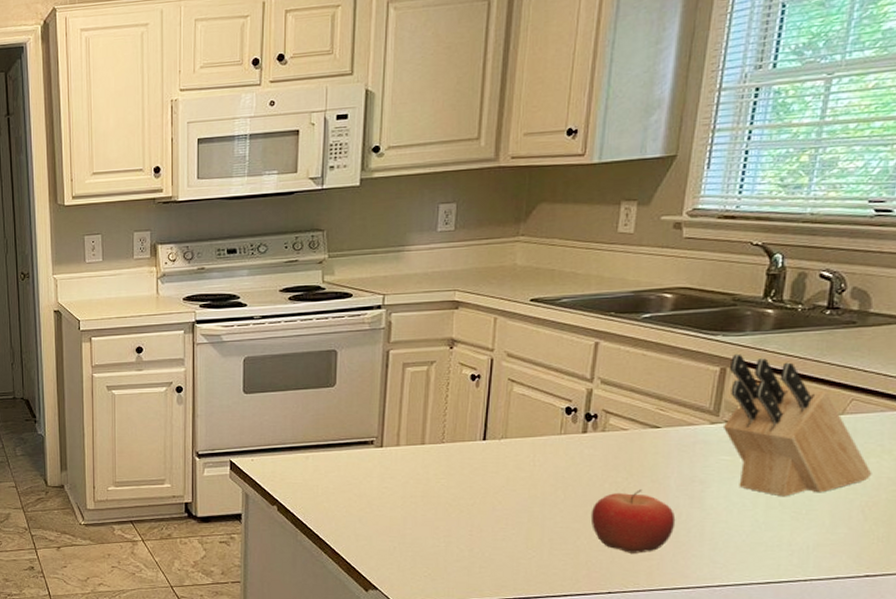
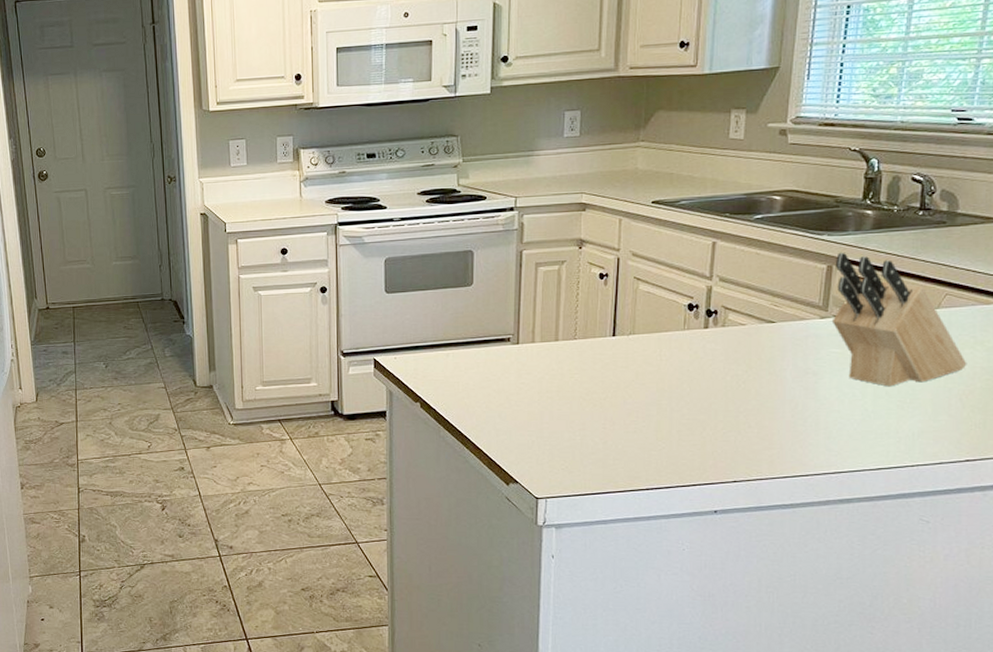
fruit: present [590,489,676,553] -> none [715,381,793,443]

